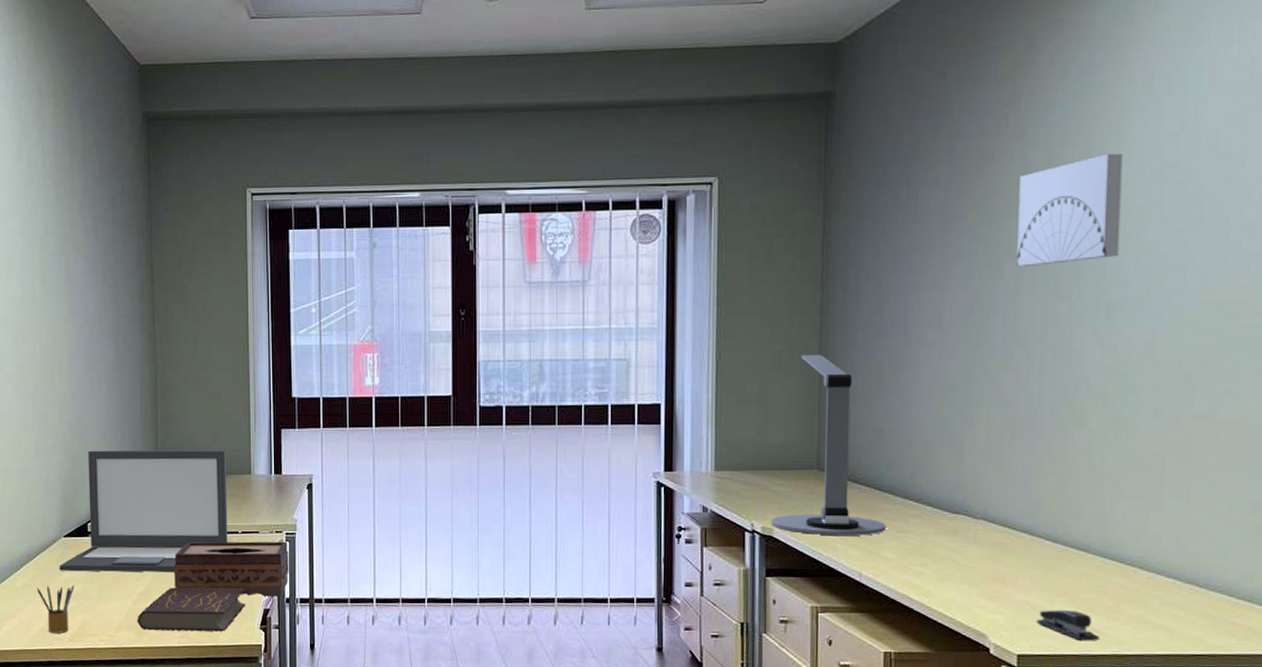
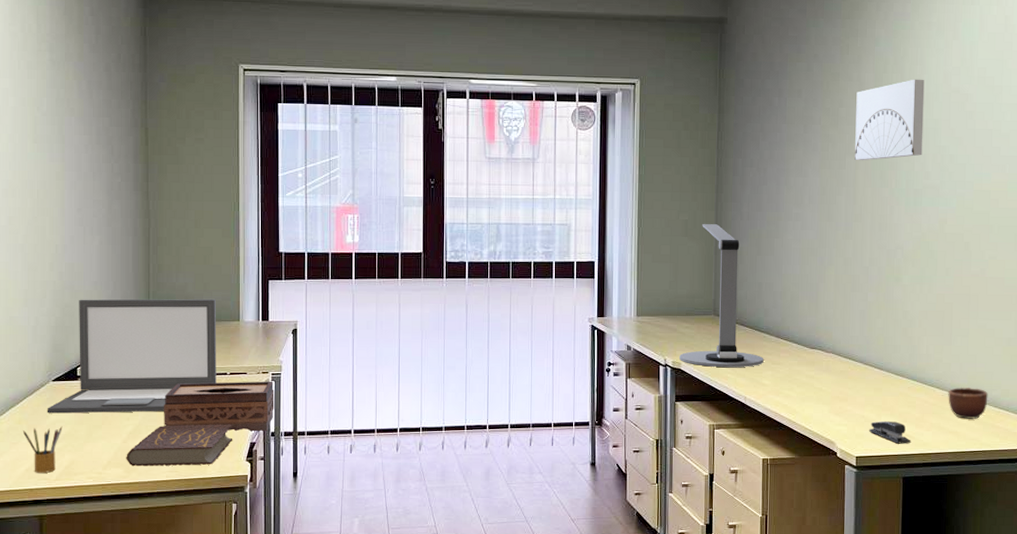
mug: none [1156,568,1220,611] -> present [948,388,988,419]

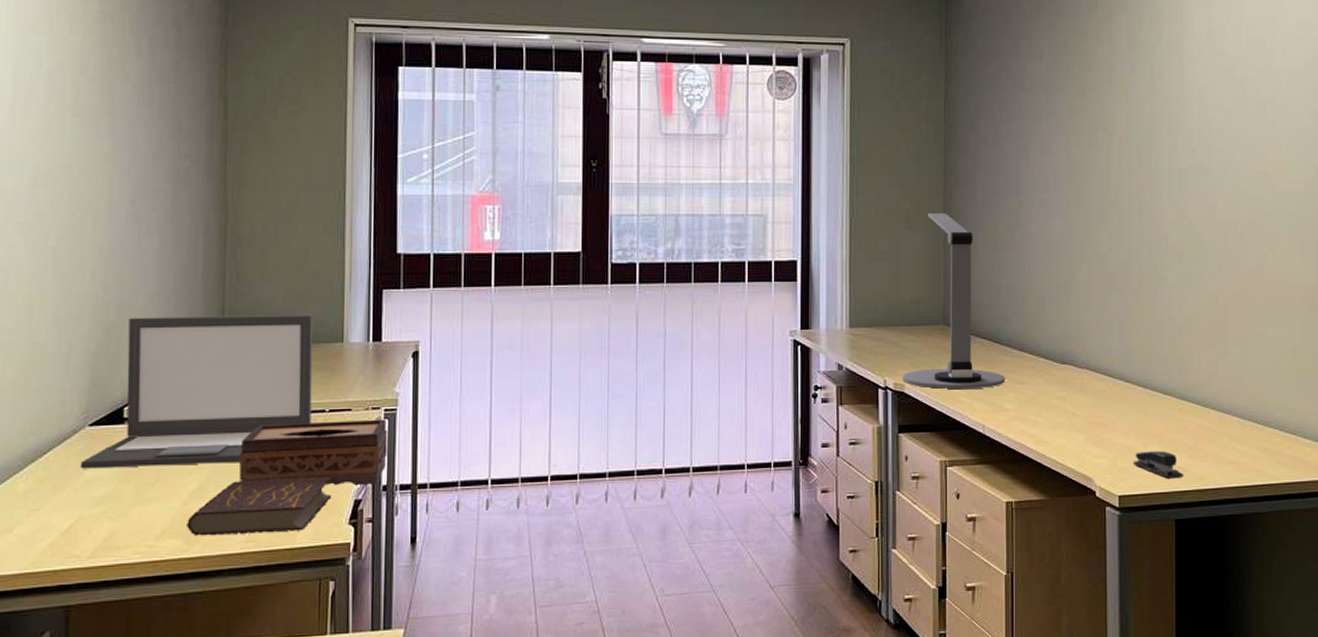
pencil box: present [22,426,63,473] -> none [45,485,101,549]
wall art: present [855,79,925,160] -> none [1107,39,1186,135]
mug: present [948,388,988,419] -> none [1225,408,1272,446]

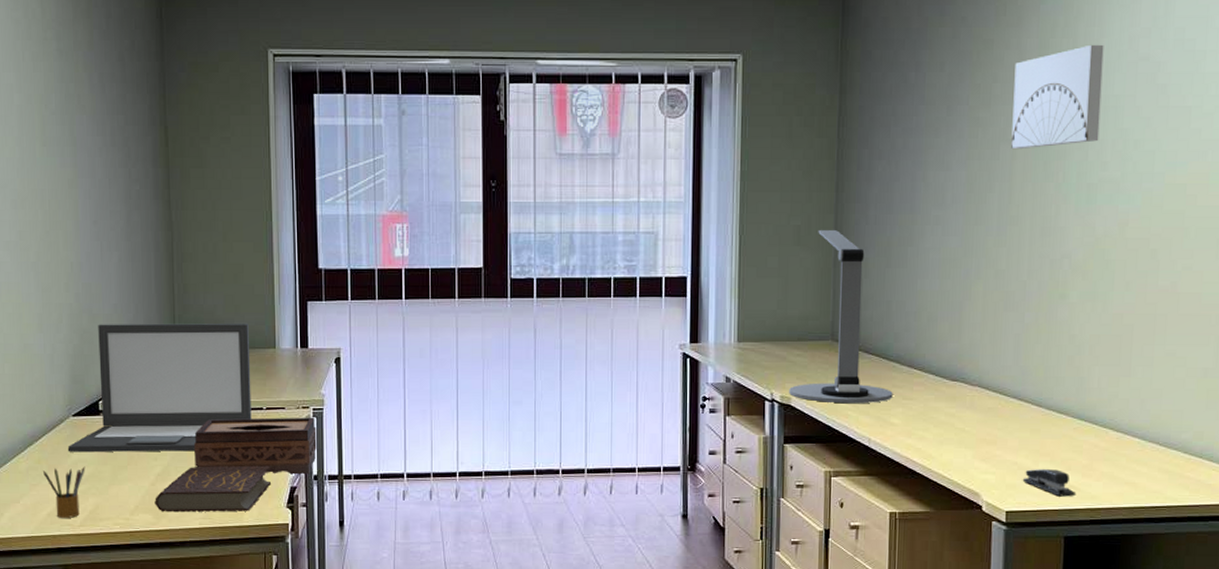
pencil box: none [45,485,101,549] -> present [42,466,85,518]
wall art: none [1107,39,1186,135] -> present [1011,44,1104,148]

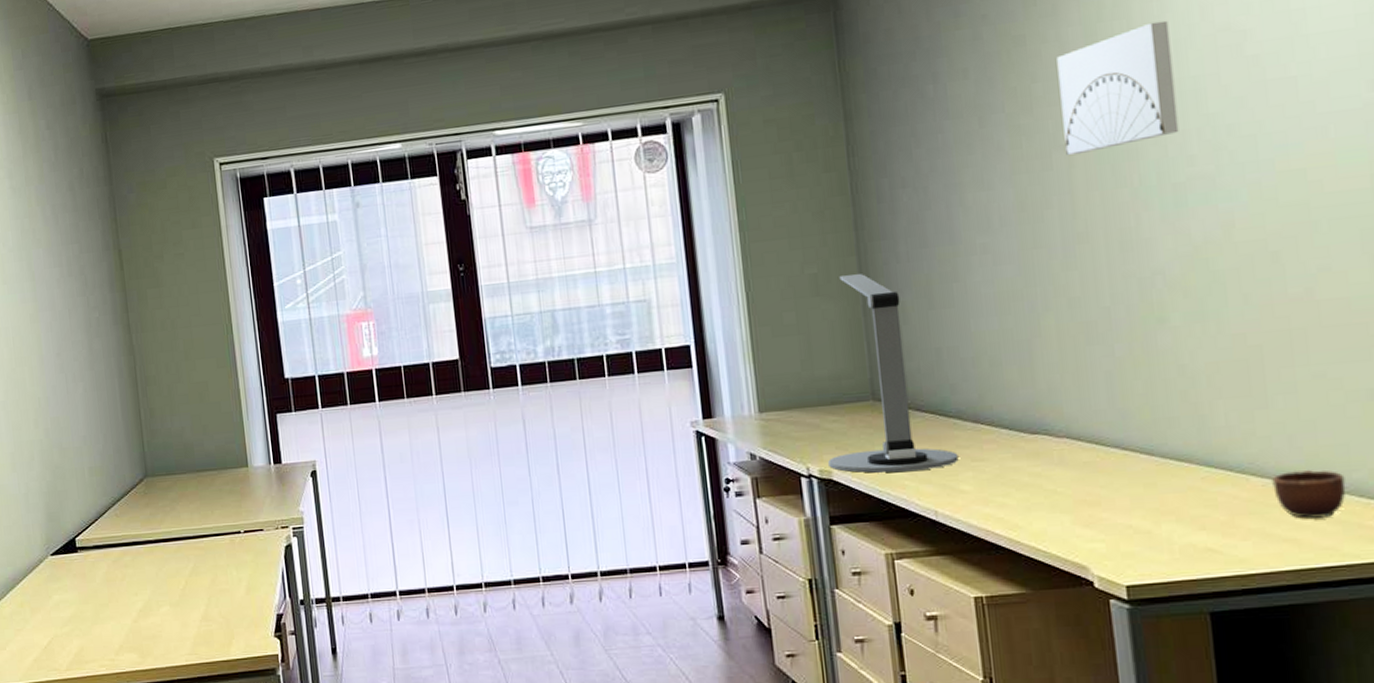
pencil box: present [42,466,85,518] -> none [25,607,68,663]
laptop: present [67,323,252,453] -> none [48,443,230,593]
book: present [155,465,272,513] -> none [138,593,257,650]
tissue box: present [194,417,317,475] -> none [174,537,300,601]
stapler: present [1022,469,1077,497] -> none [1142,530,1218,564]
mug: none [1124,429,1176,467] -> present [1272,469,1346,518]

